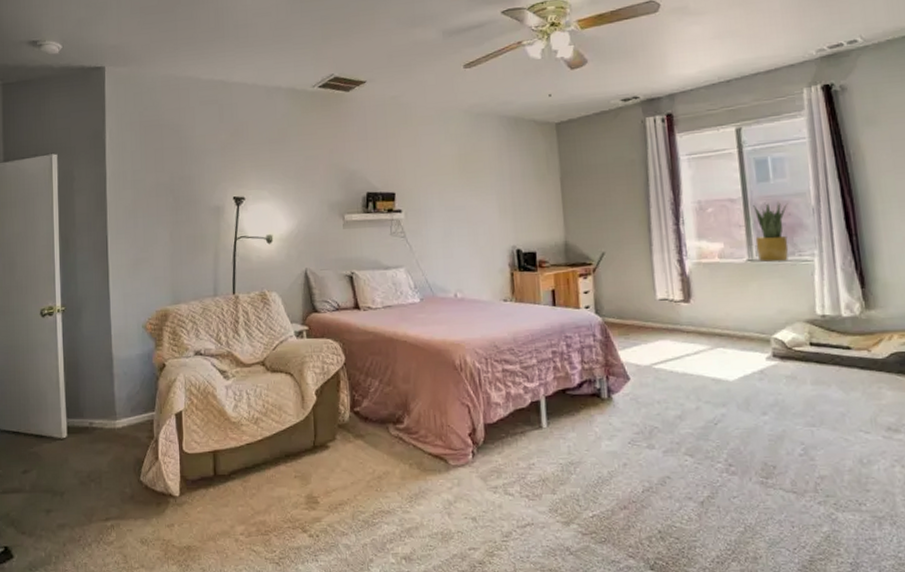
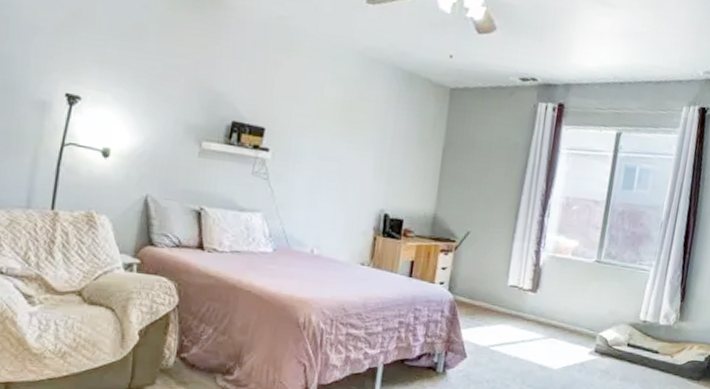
planter: present [753,201,789,263] -> none [605,210,643,268]

